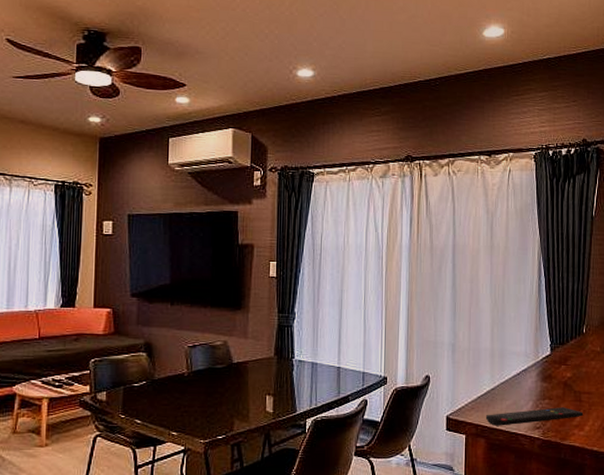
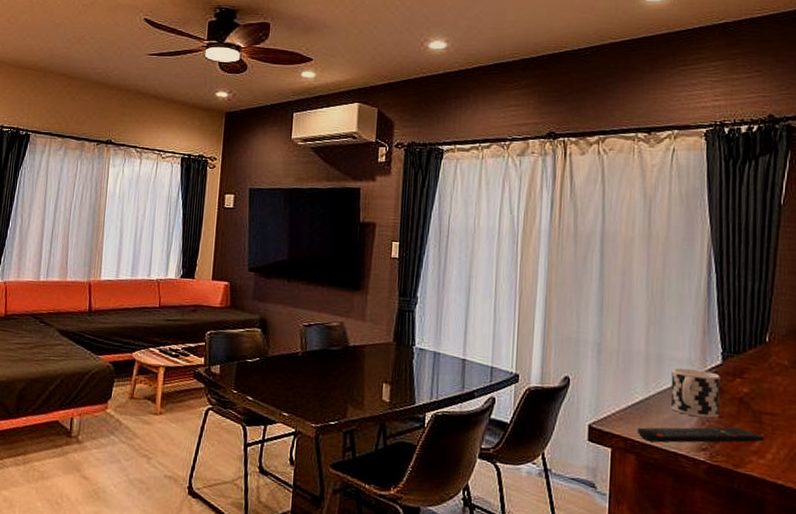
cup: none [511,360,549,401] -> present [670,367,720,418]

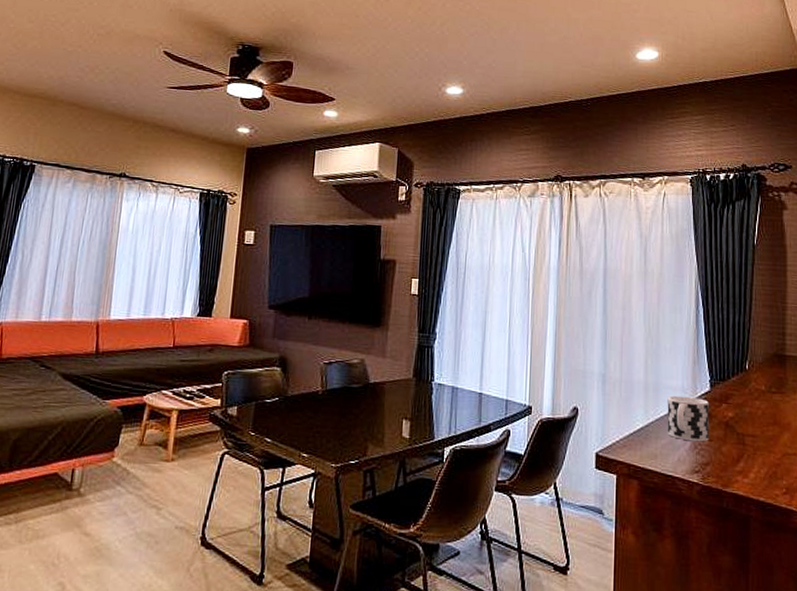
remote control: present [637,427,765,443] -> none [638,450,748,467]

